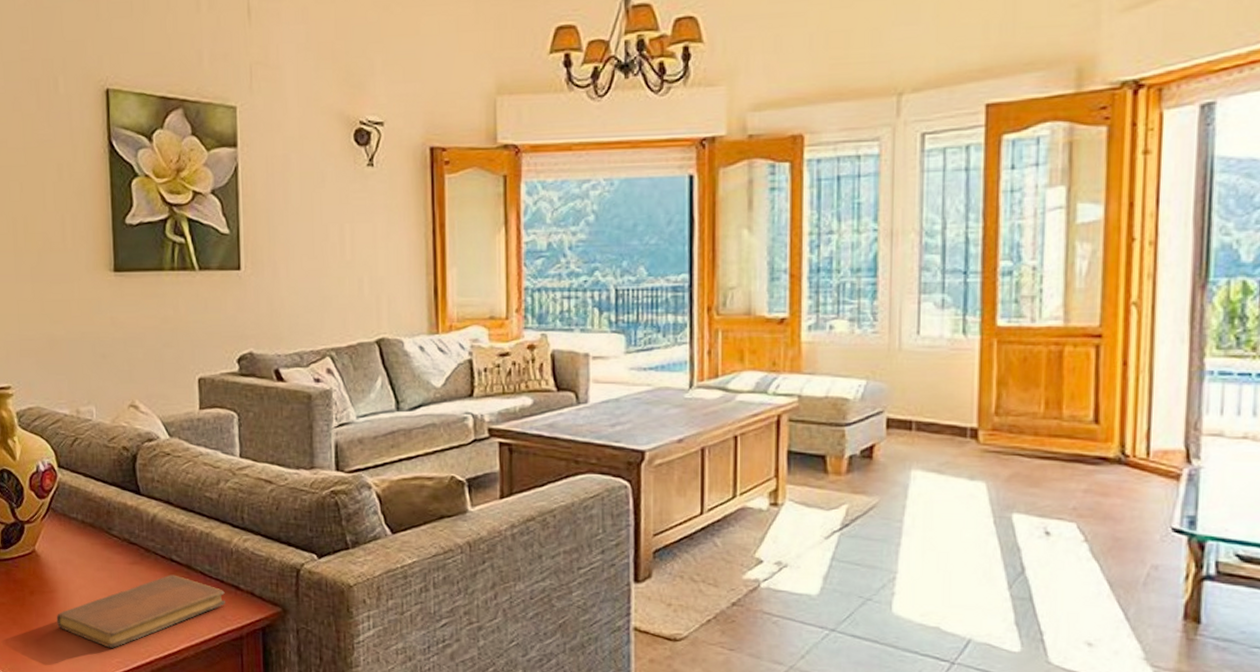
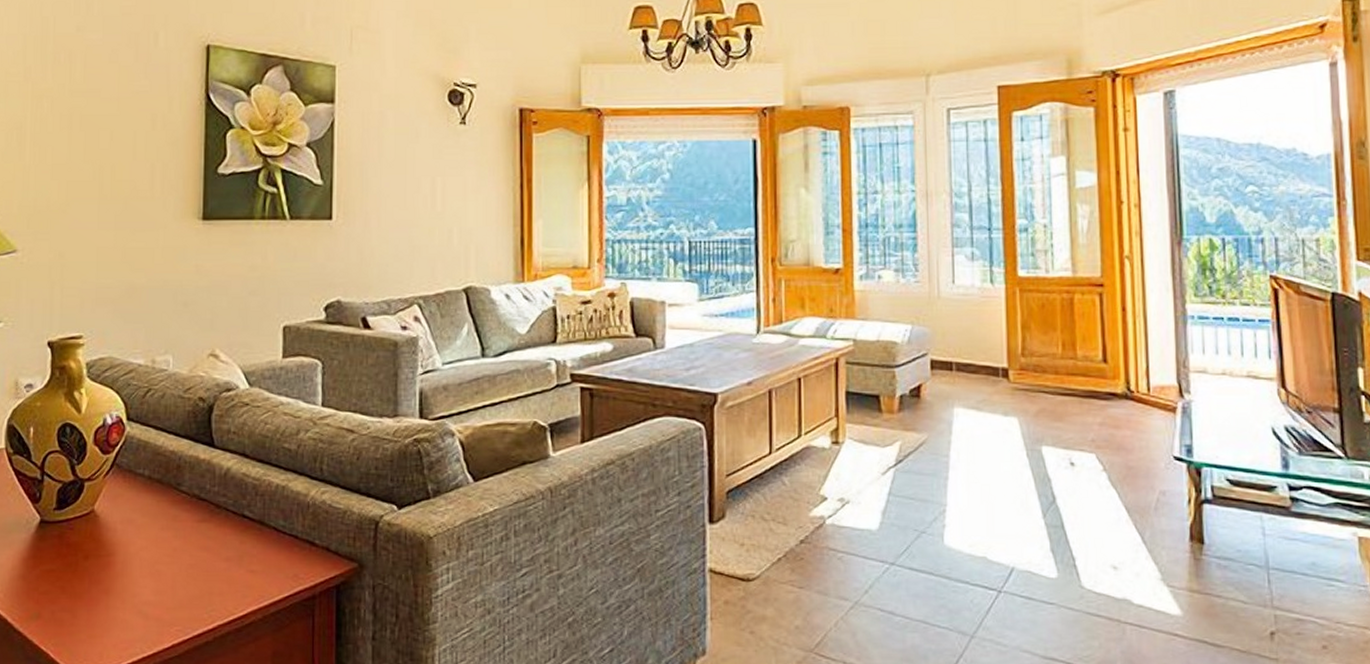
notebook: present [56,574,225,648] -> none [111,532,299,615]

